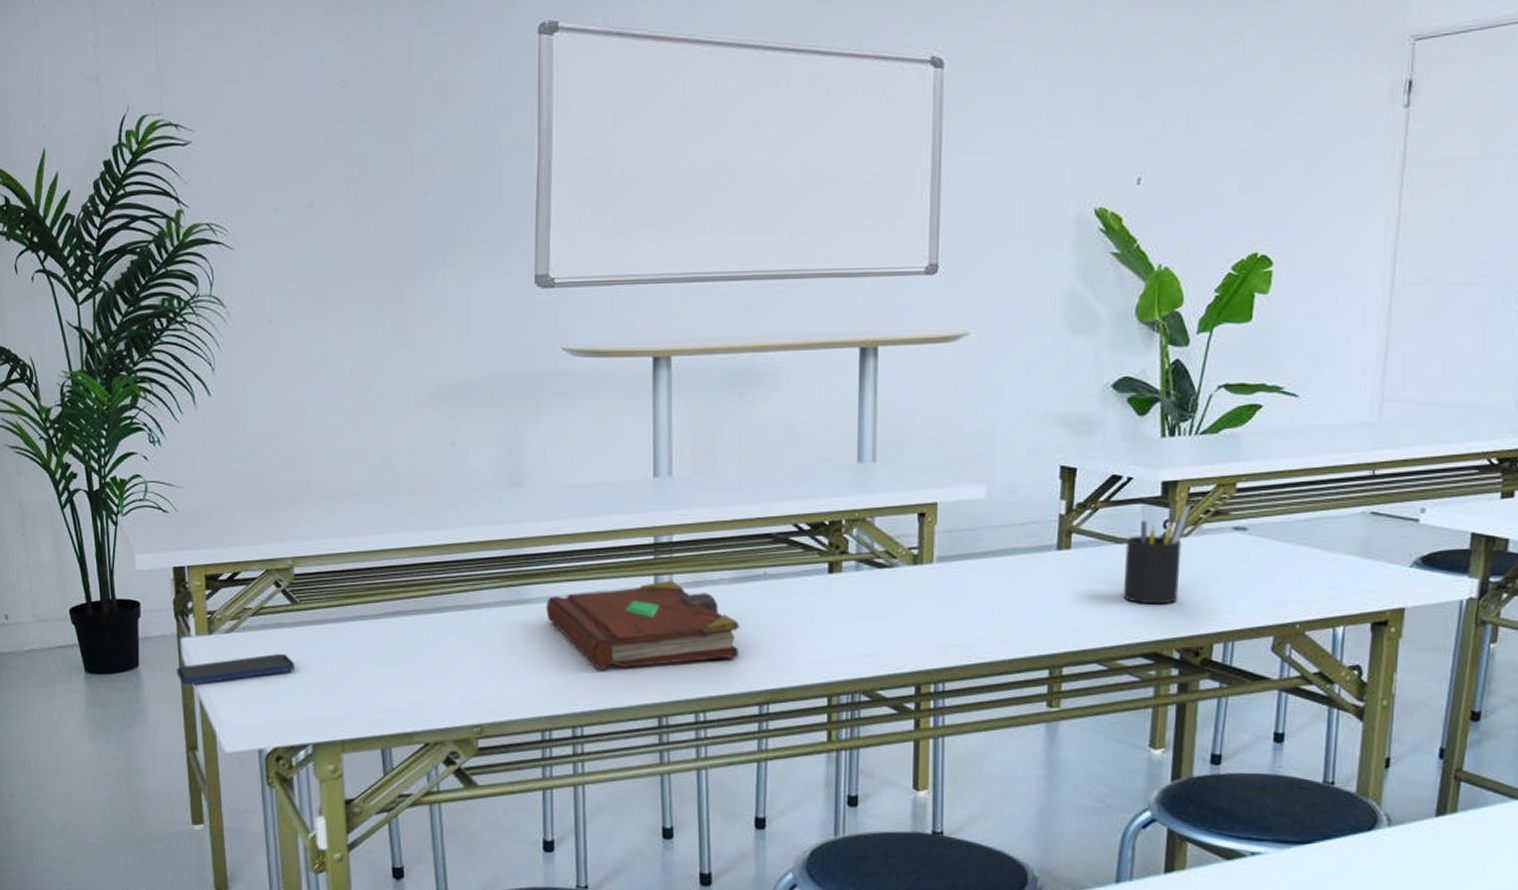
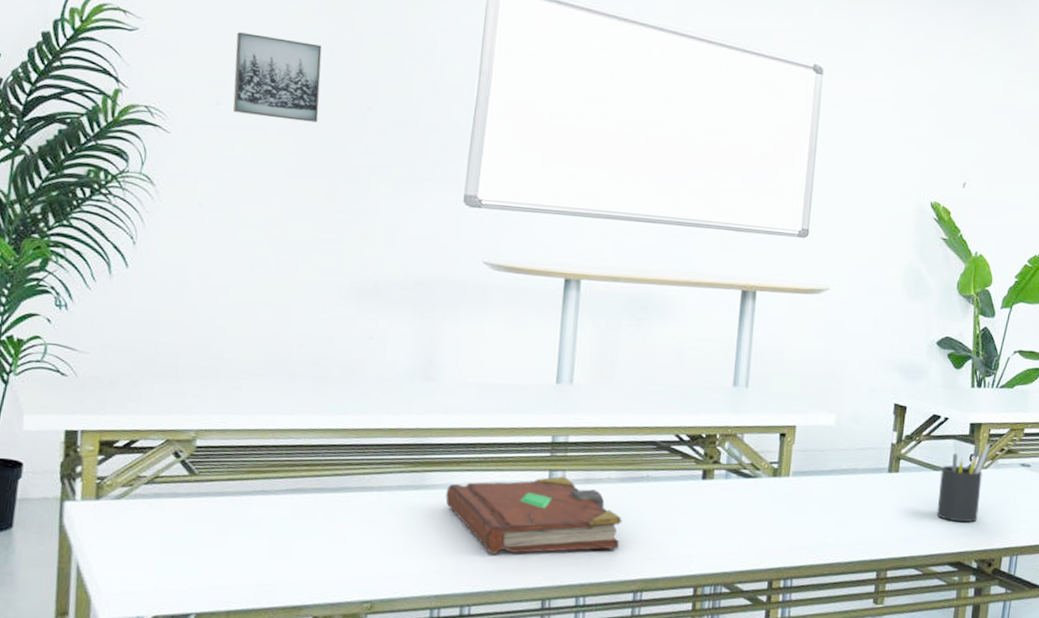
smartphone: present [176,653,295,686] -> none [54,522,187,550]
wall art: none [286,128,375,218] -> present [233,32,322,123]

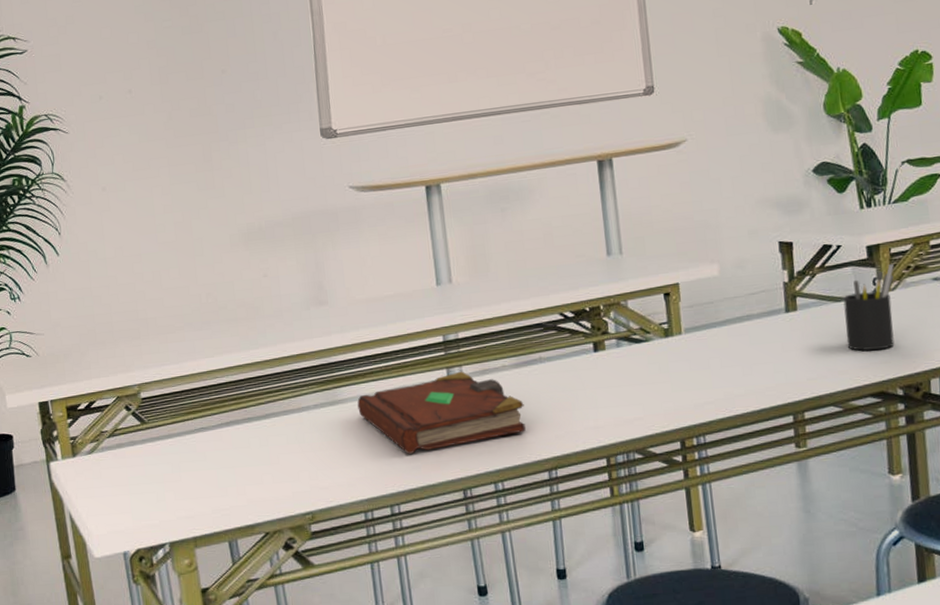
wall art: present [233,32,322,123] -> none [104,25,183,103]

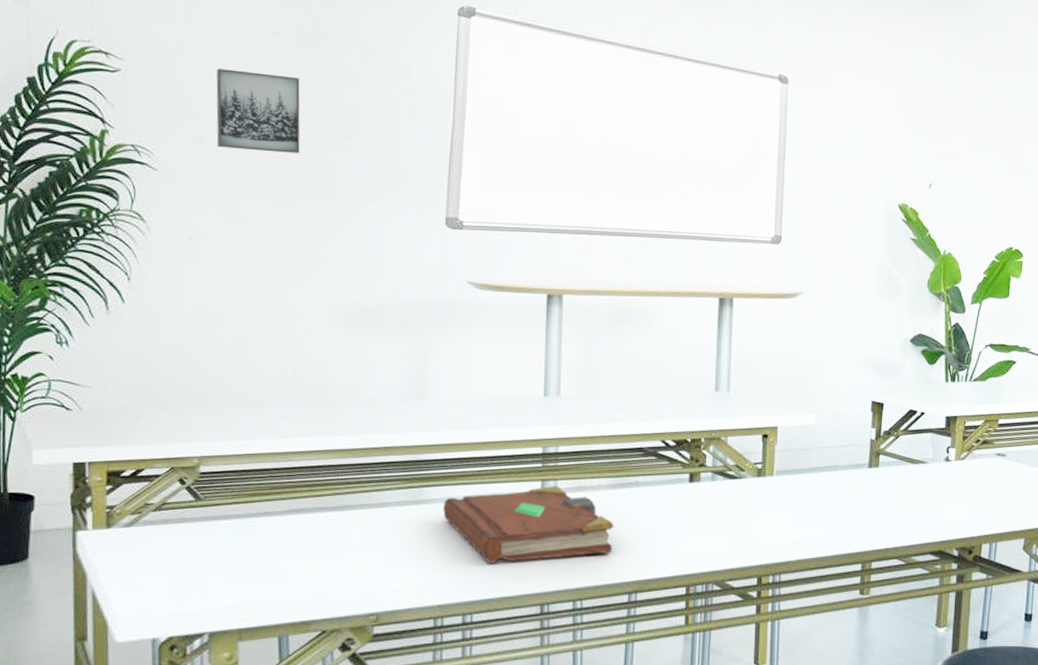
wall art: none [104,25,183,103] -> present [216,69,300,154]
pen holder: present [843,264,895,351] -> none [917,436,966,513]

